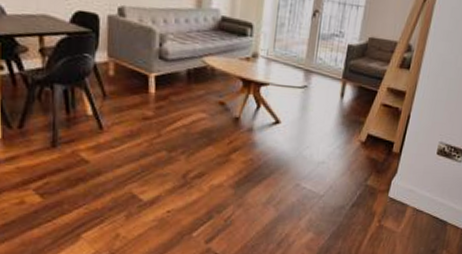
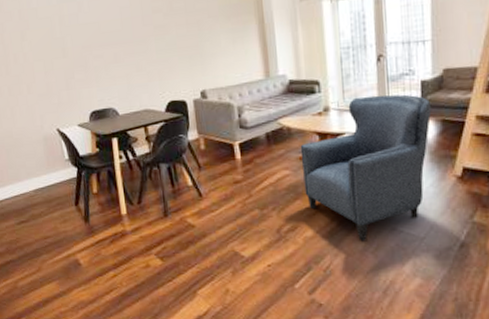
armchair: none [218,50,353,195] -> present [300,94,432,242]

